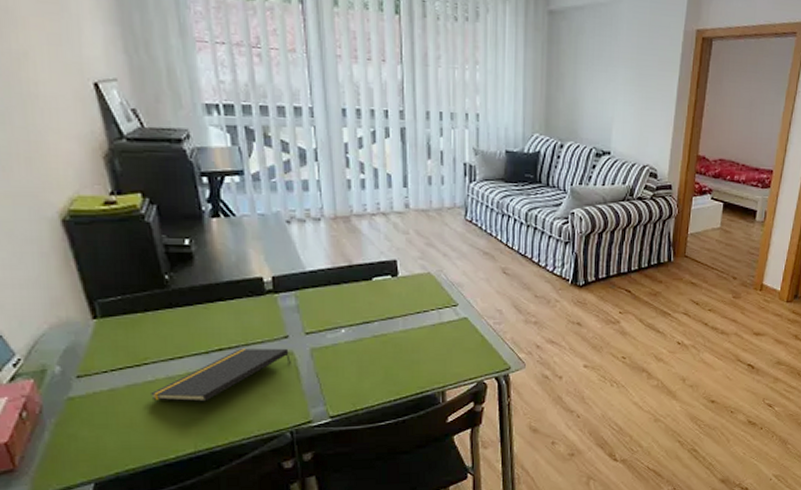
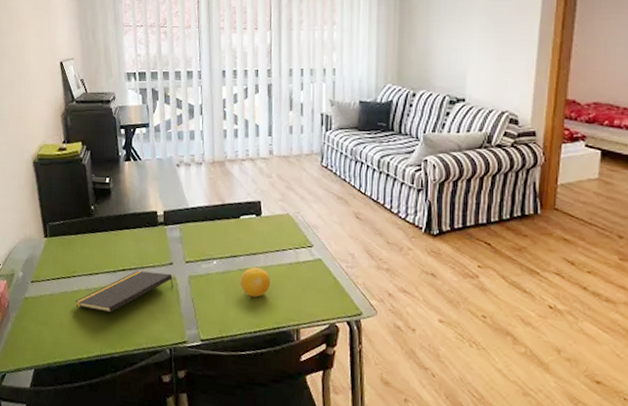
fruit: none [375,332,411,364] -> present [240,267,271,297]

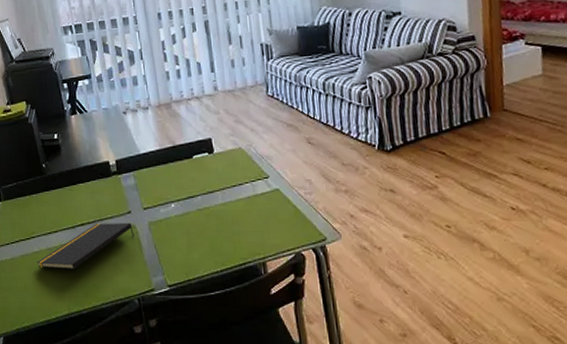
fruit: present [240,267,271,297] -> none [200,205,231,236]

